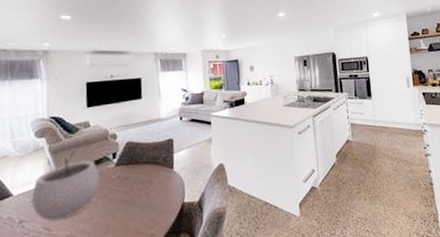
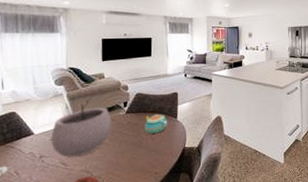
teapot: none [136,165,164,189] -> present [144,114,168,134]

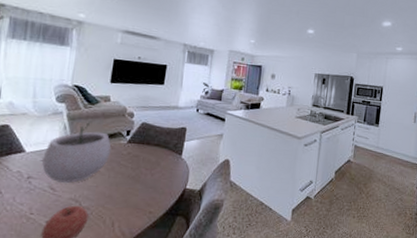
teapot: present [144,114,168,134] -> none [144,147,171,169]

